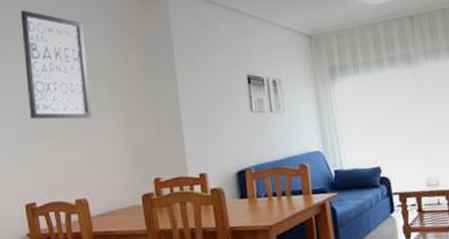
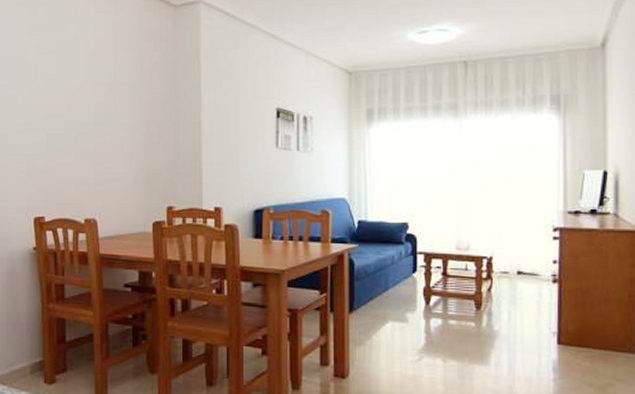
wall art: present [20,10,92,120] -> none [43,13,109,136]

